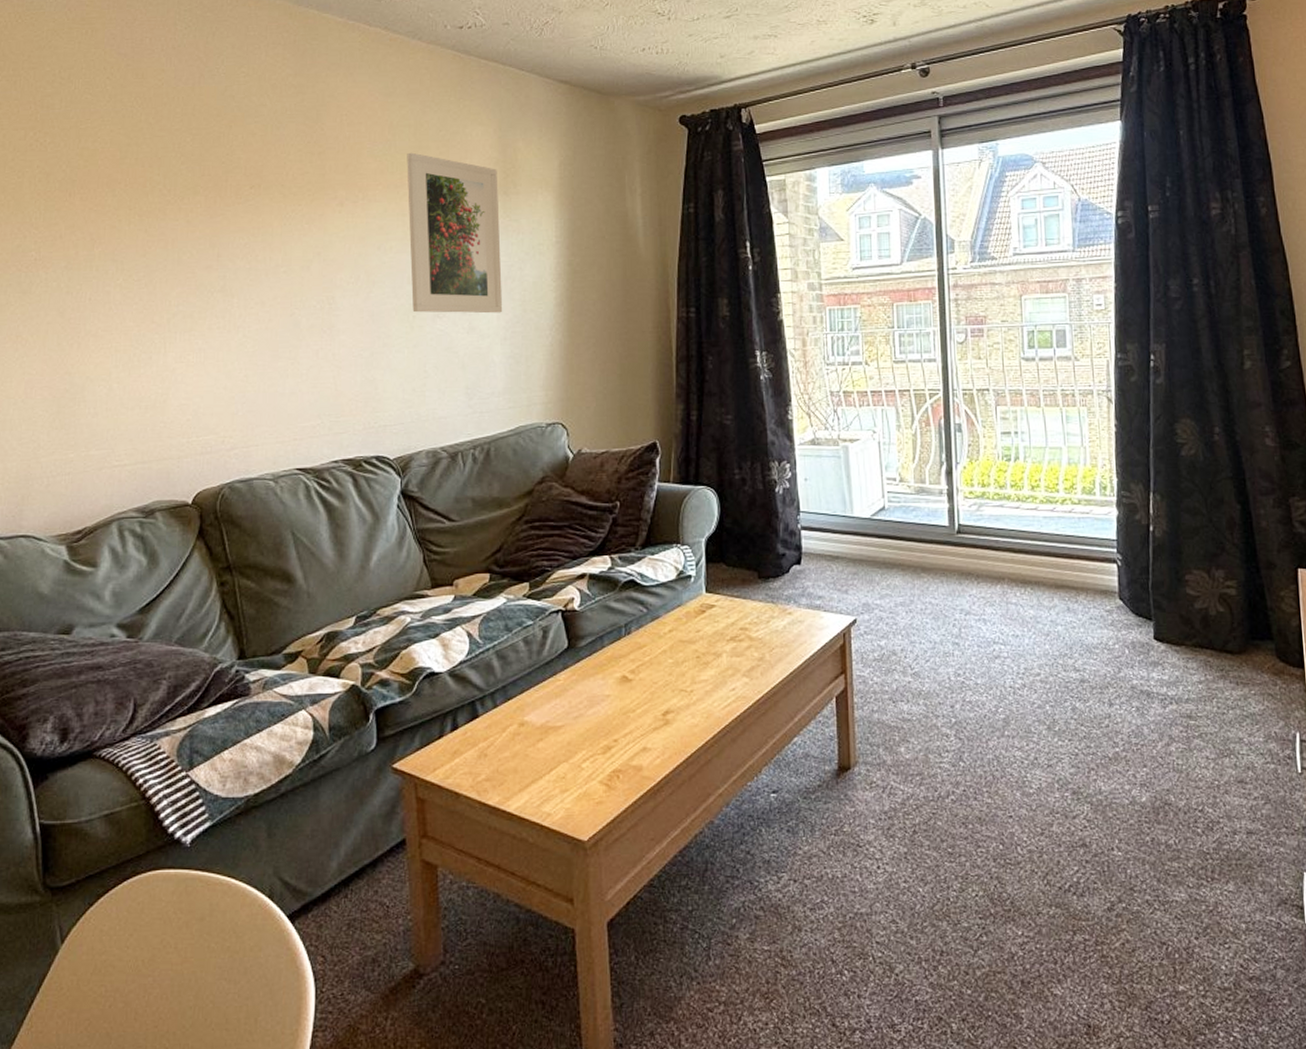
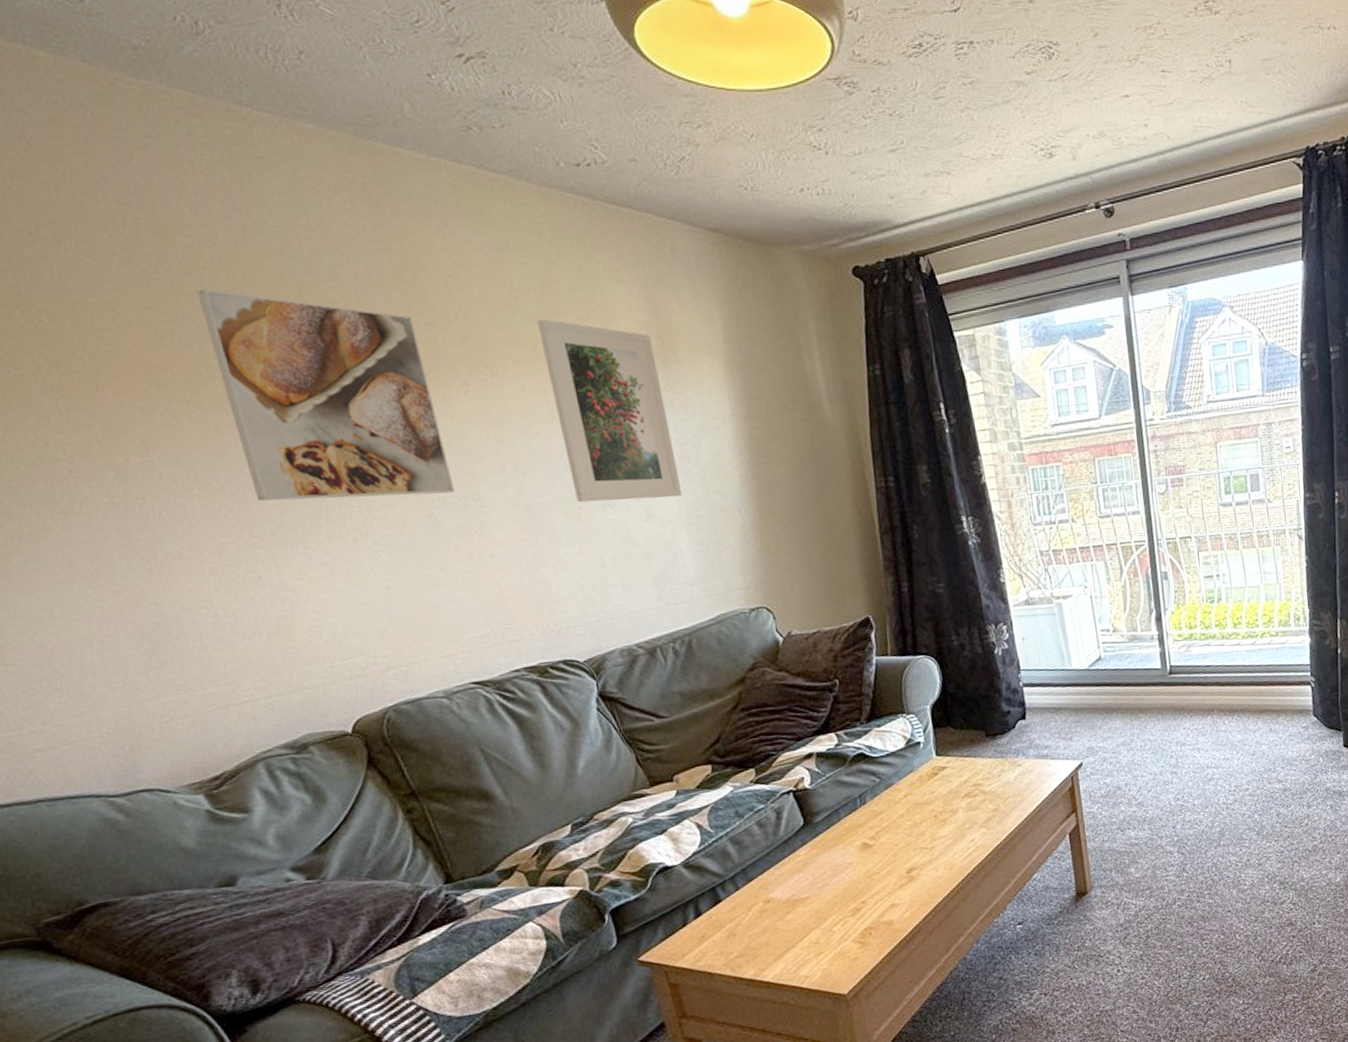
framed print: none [157,121,316,297] -> present [197,289,455,501]

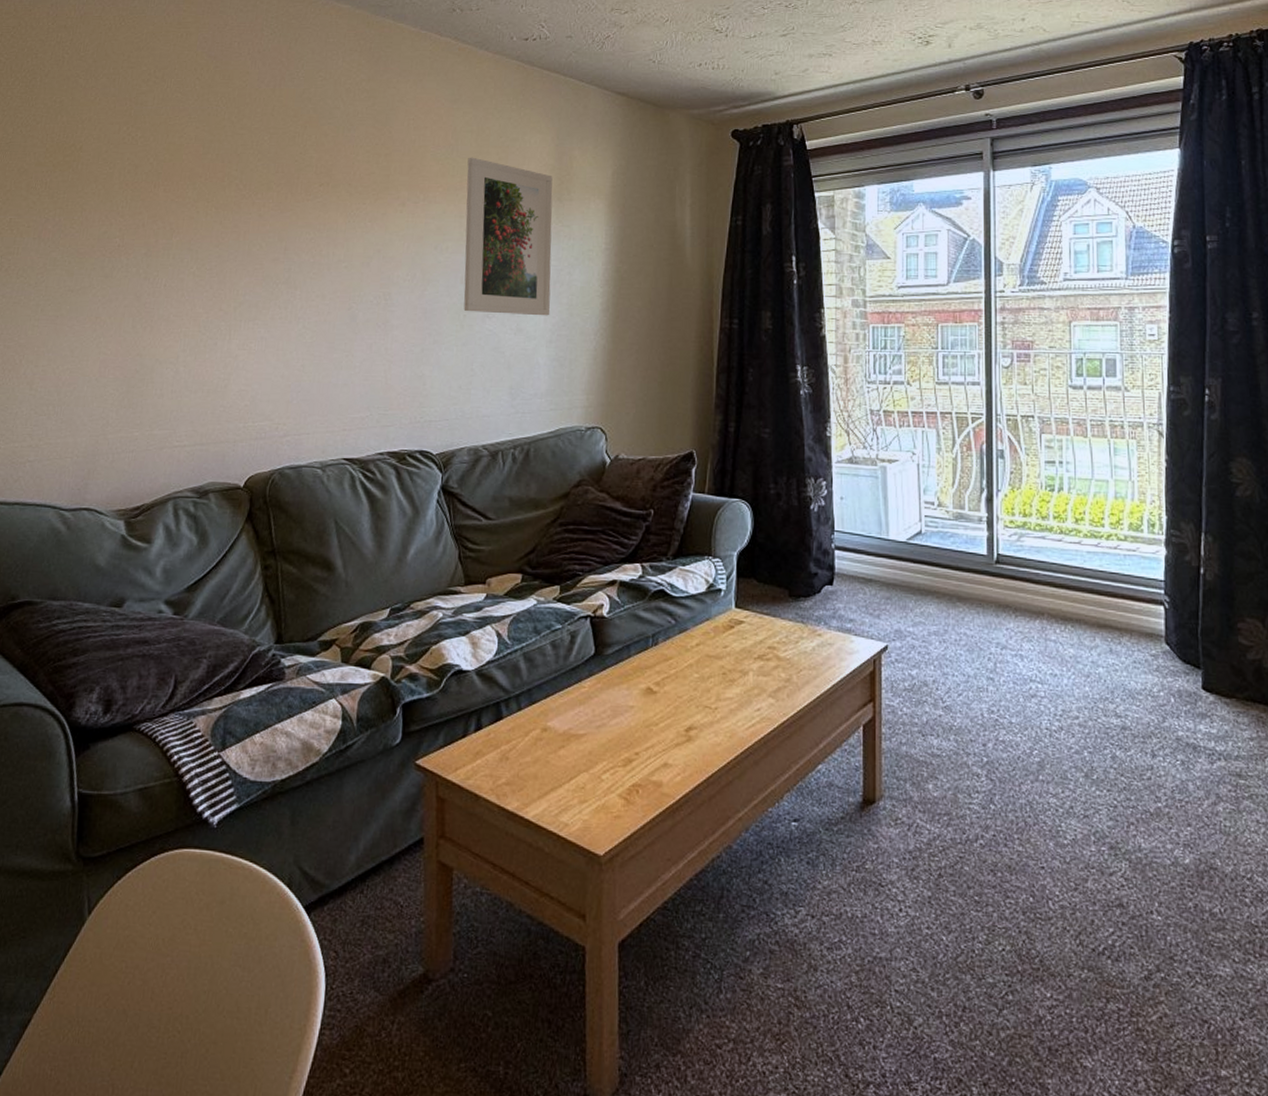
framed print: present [197,289,455,501] -> none [232,120,378,292]

